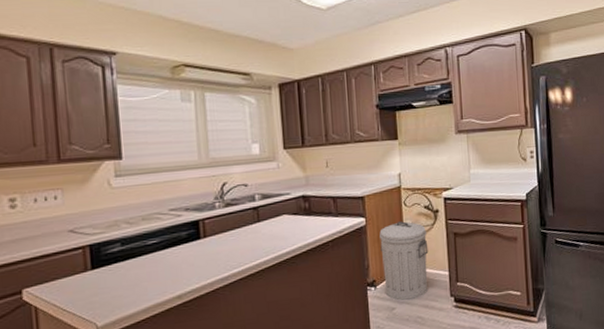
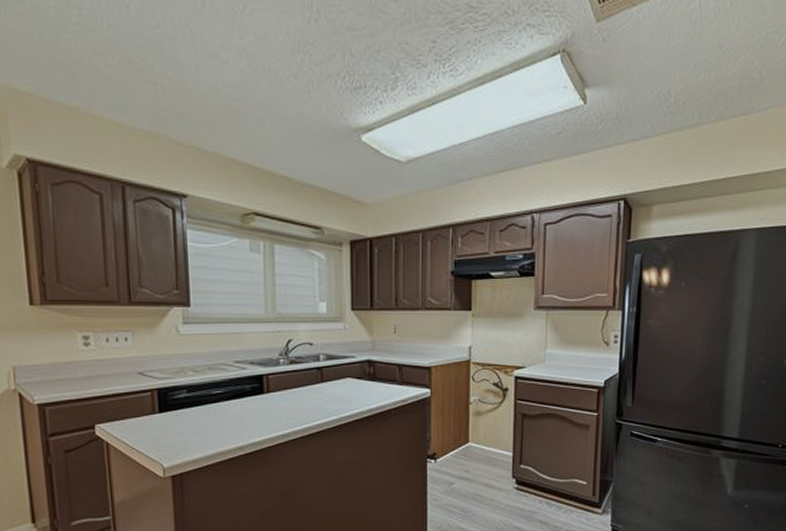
trash can: present [379,221,429,301] -> none [444,396,494,477]

